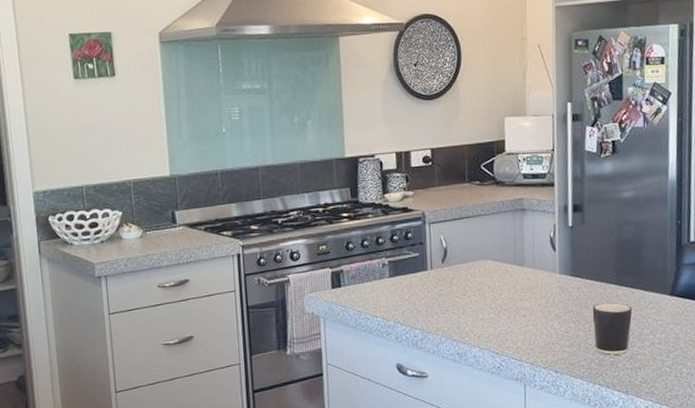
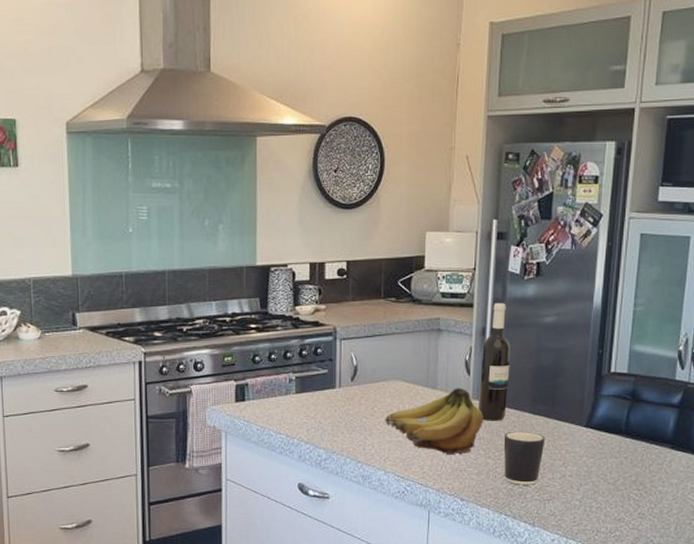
fruit: none [476,264,572,328] -> present [385,388,484,454]
wine bottle: none [565,181,594,294] -> present [477,303,511,421]

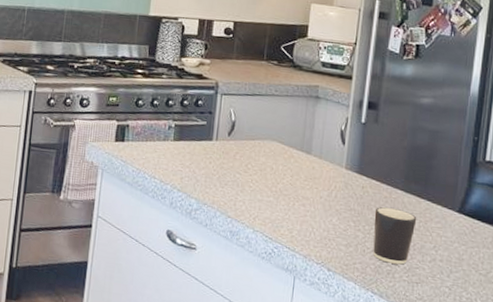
fruit: present [385,388,484,454] -> none [257,155,356,223]
wine bottle: present [477,303,511,421] -> none [350,78,387,194]

